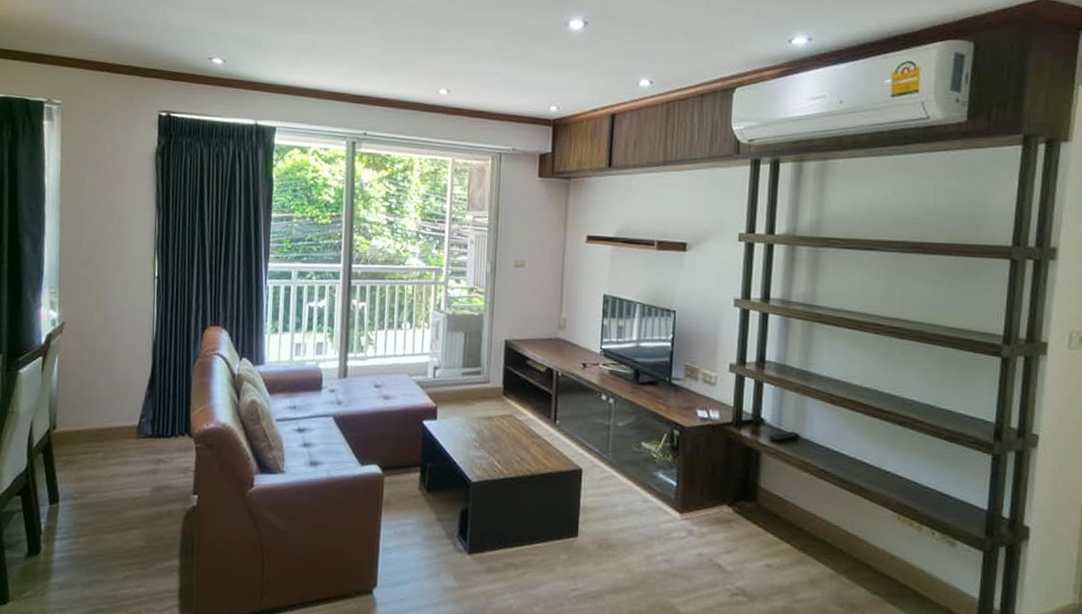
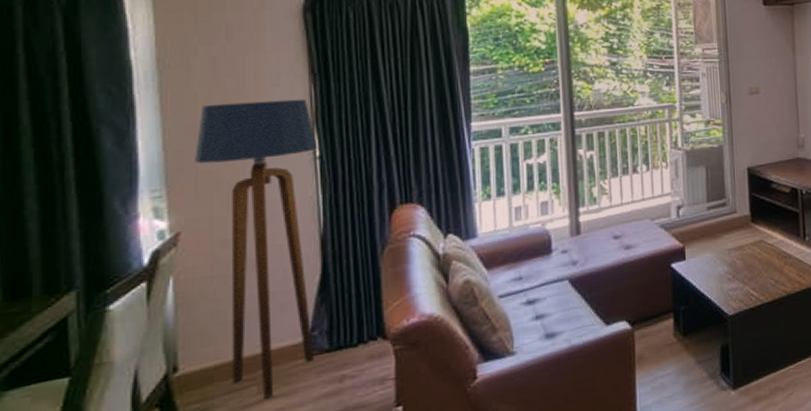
floor lamp: none [77,225,157,464] -> present [195,98,318,399]

